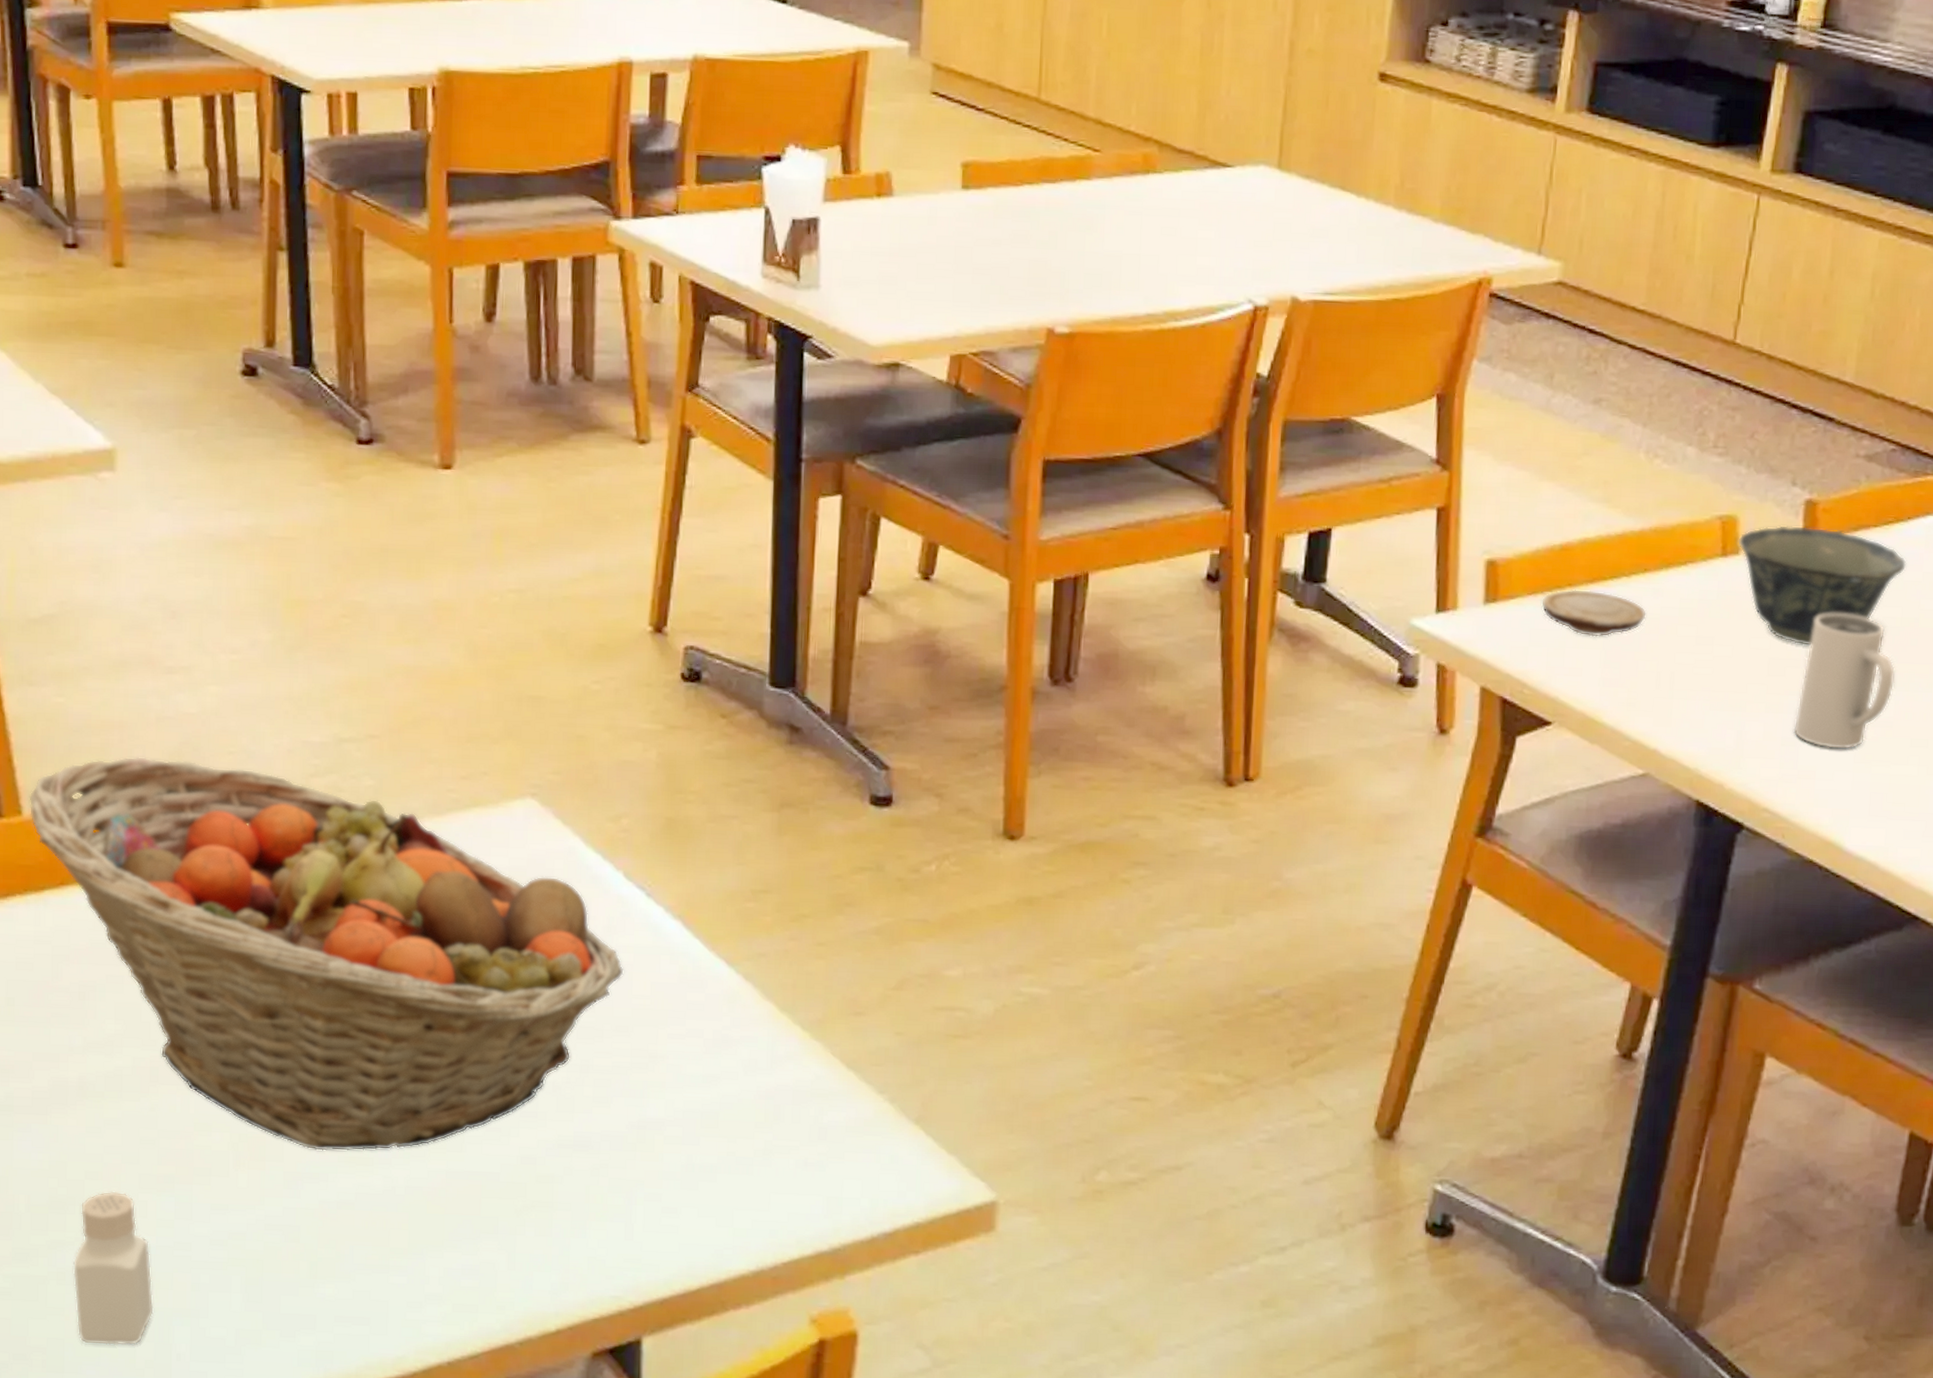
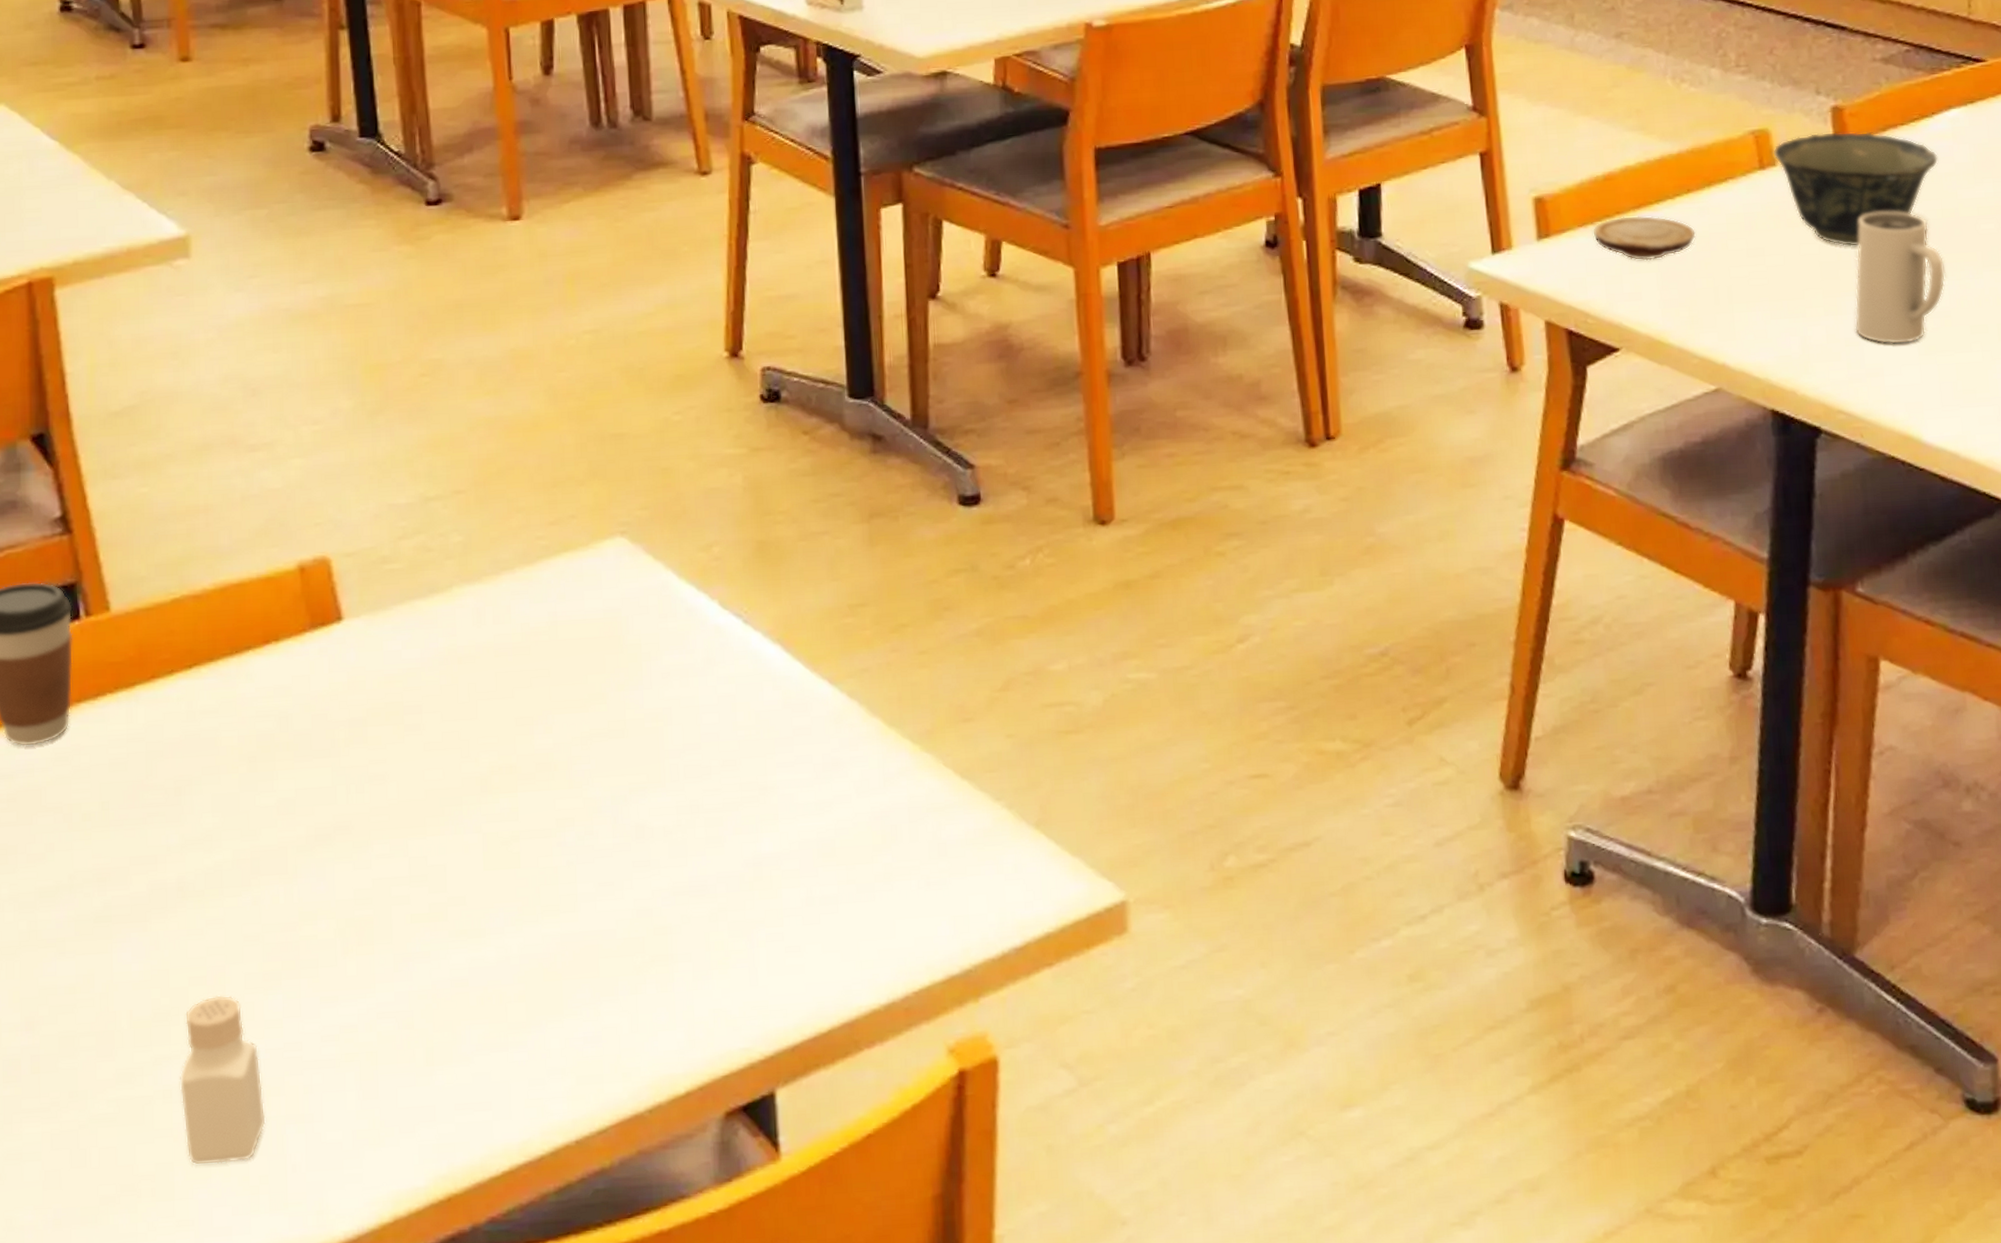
fruit basket: present [29,757,624,1152] -> none [116,536,727,928]

